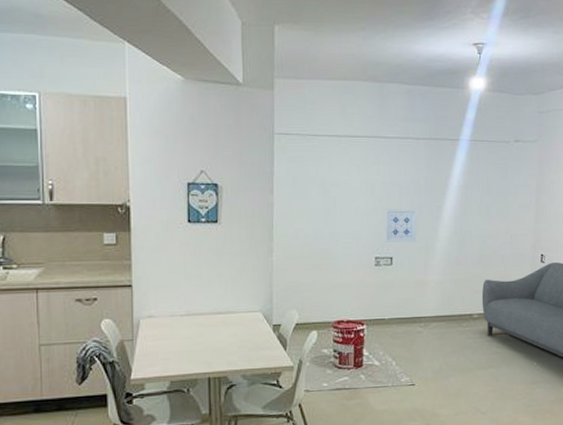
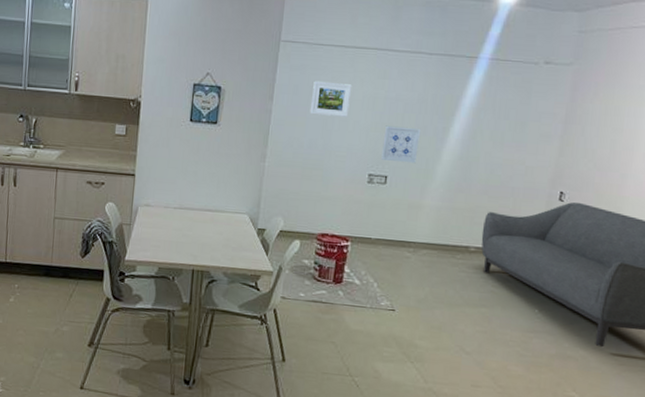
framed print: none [311,171,350,205] -> present [310,81,352,117]

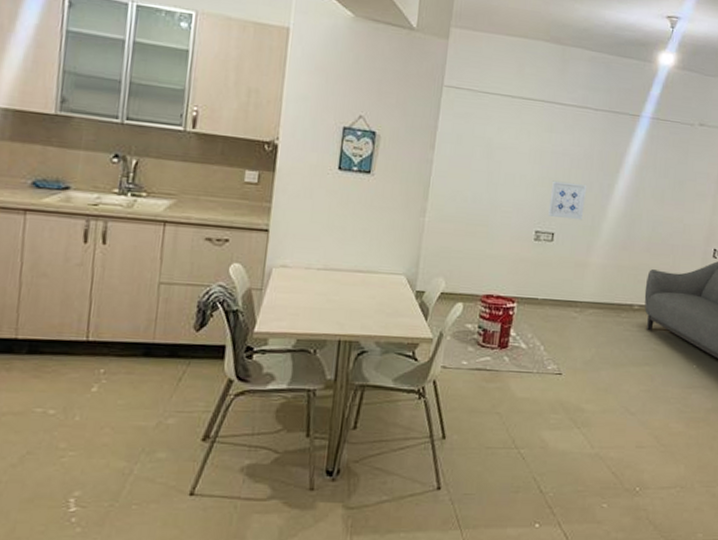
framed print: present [310,81,352,117] -> none [474,131,519,171]

